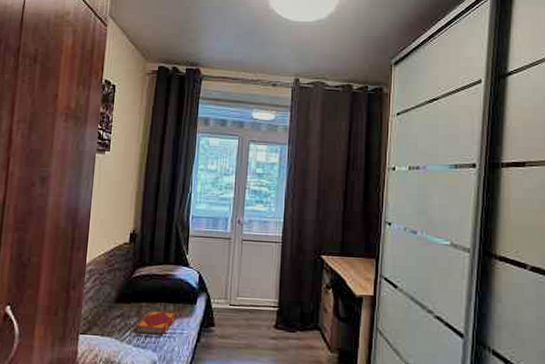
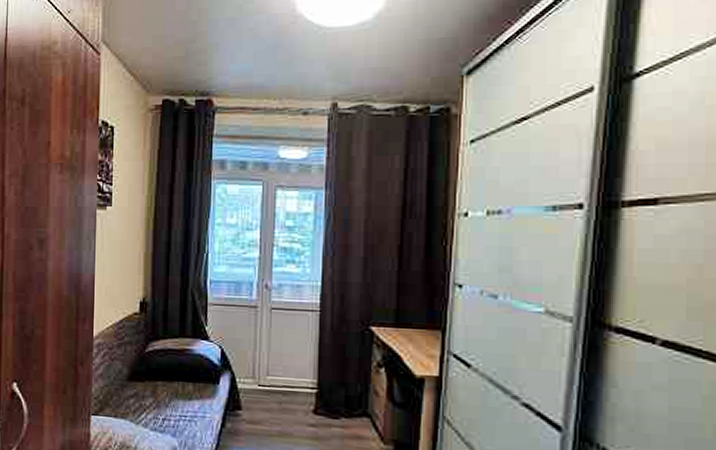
hardback book: present [135,310,178,335] -> none [151,389,198,419]

